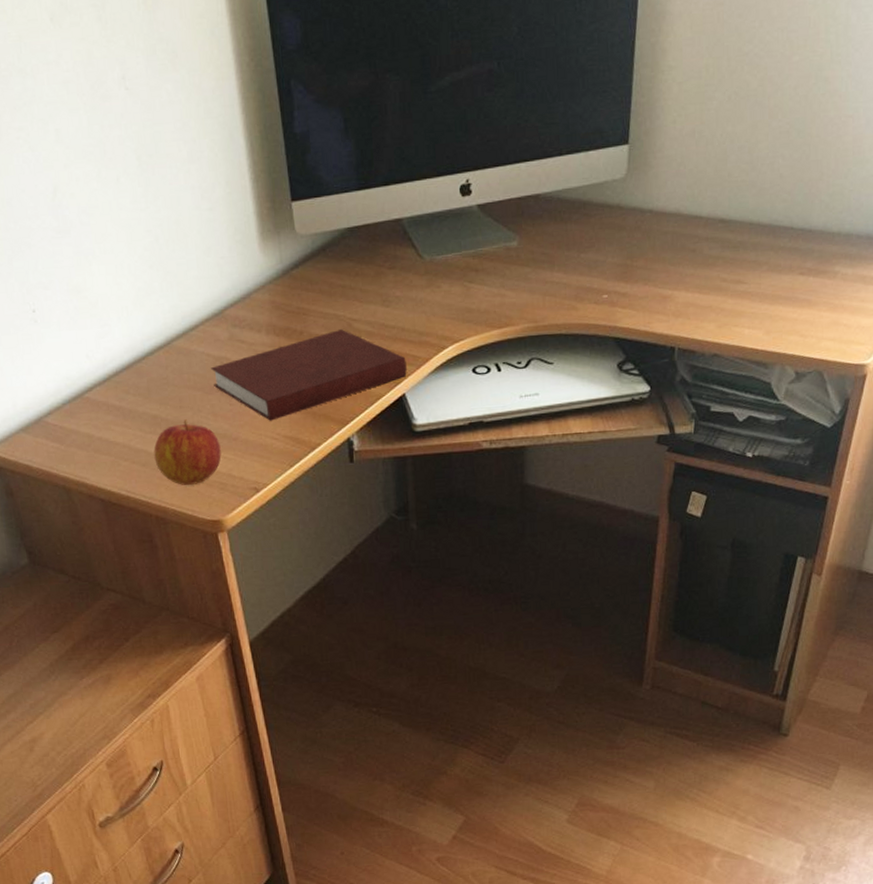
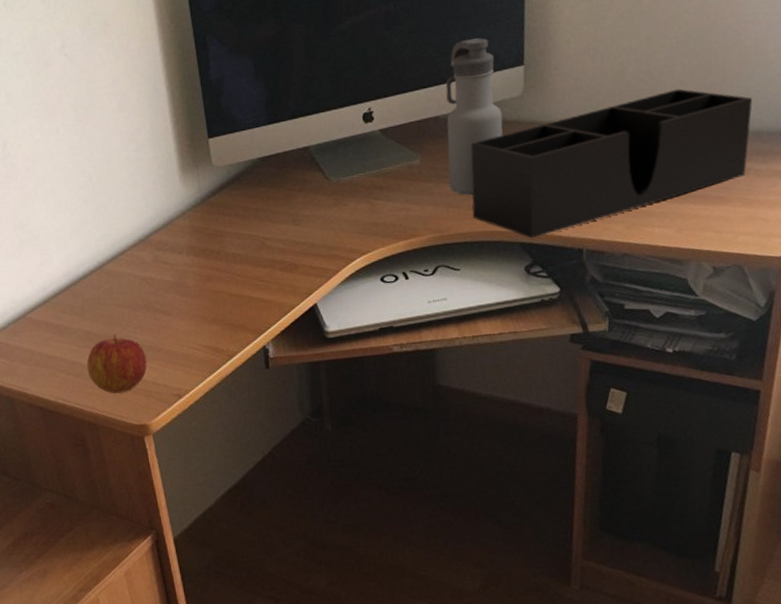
notebook: present [211,329,407,421] -> none [138,248,318,333]
water bottle: none [546,109,604,284] -> present [445,38,503,196]
desk organizer: none [568,182,846,333] -> present [471,88,753,238]

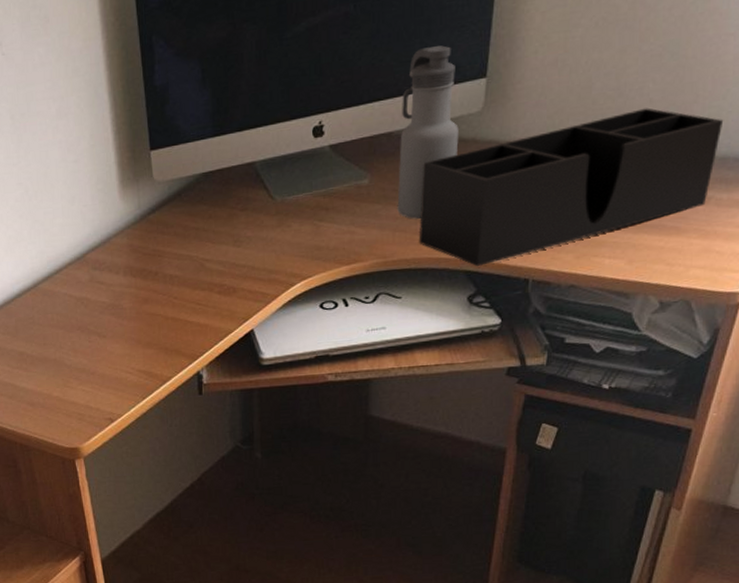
apple: present [87,334,147,393] -> none [19,355,80,416]

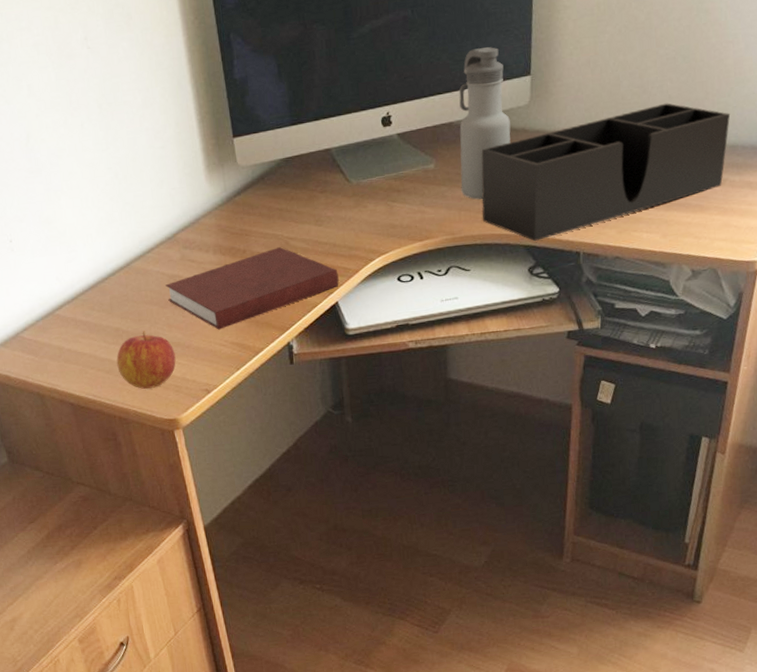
apple: none [19,355,80,416] -> present [116,331,176,389]
notebook: none [73,269,256,356] -> present [165,247,339,330]

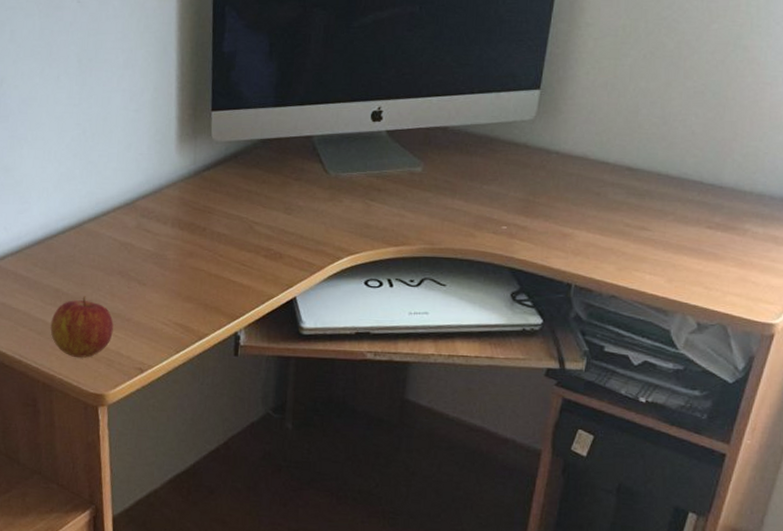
notebook: present [165,247,339,330] -> none [115,230,301,307]
water bottle: present [459,47,511,200] -> none [447,54,511,212]
desk organizer: present [481,103,731,241] -> none [466,138,761,265]

